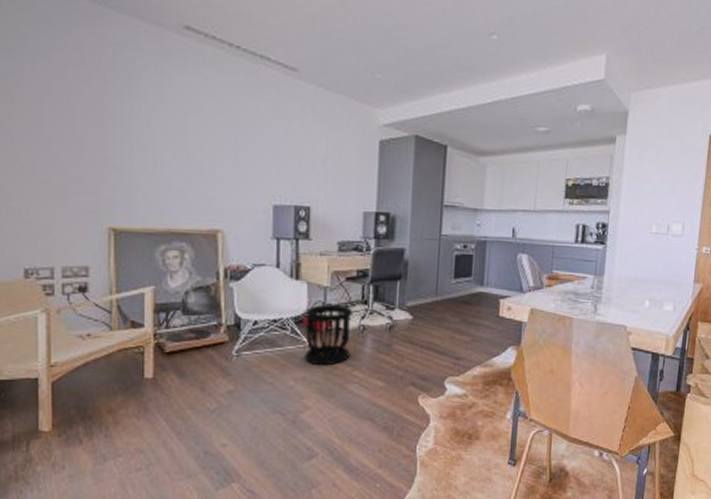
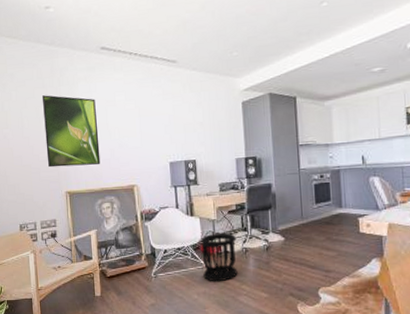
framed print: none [78,79,170,195] -> present [41,95,101,168]

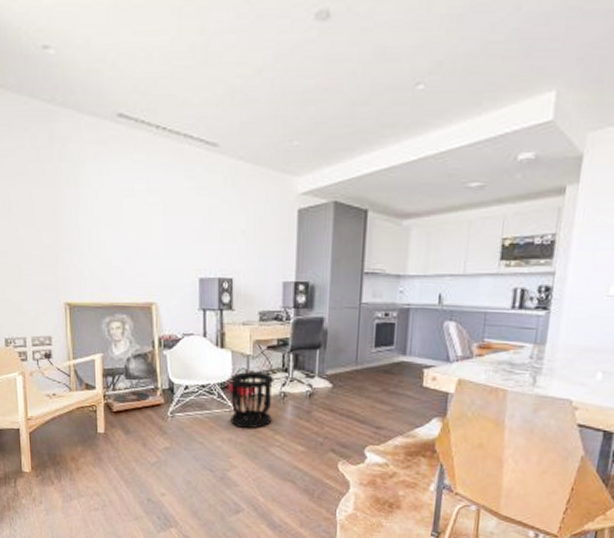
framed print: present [41,95,101,168] -> none [36,172,111,272]

